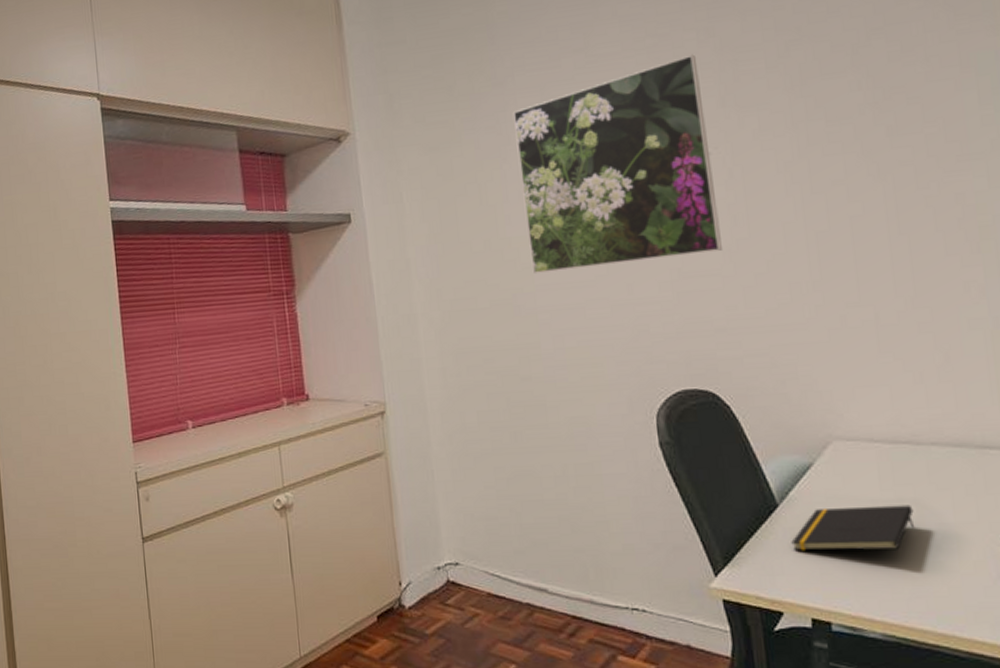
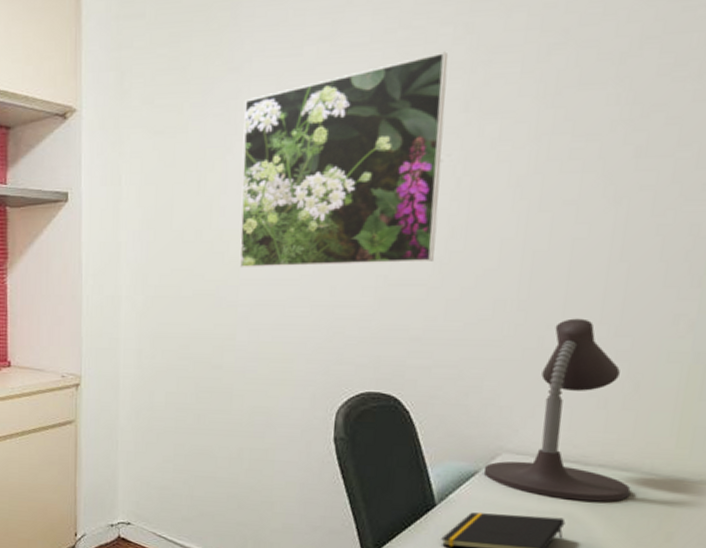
desk lamp: none [818,293,970,484] -> present [483,318,631,502]

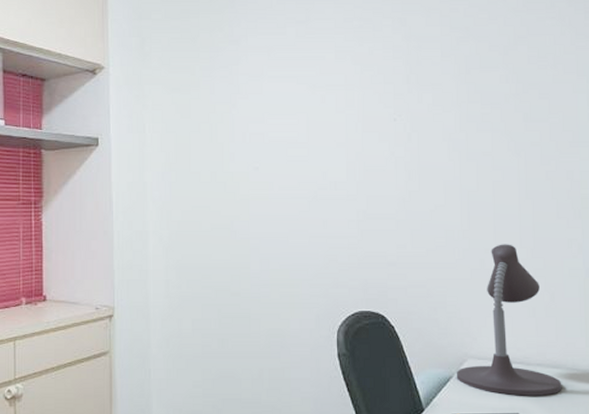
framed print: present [239,51,448,267] -> none [243,38,399,204]

